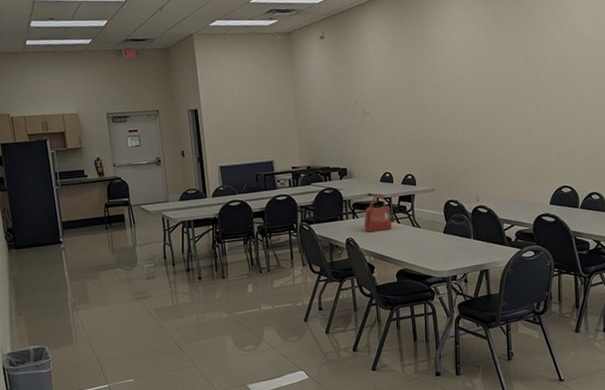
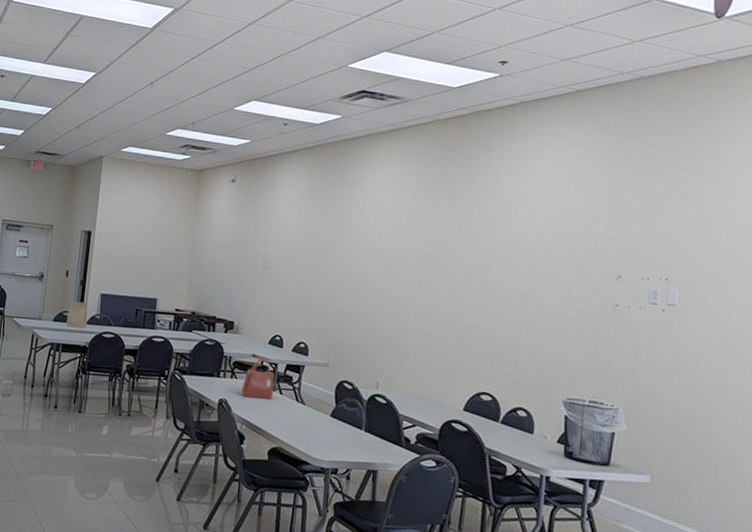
paper bag: none [191,177,212,204] -> present [66,300,88,329]

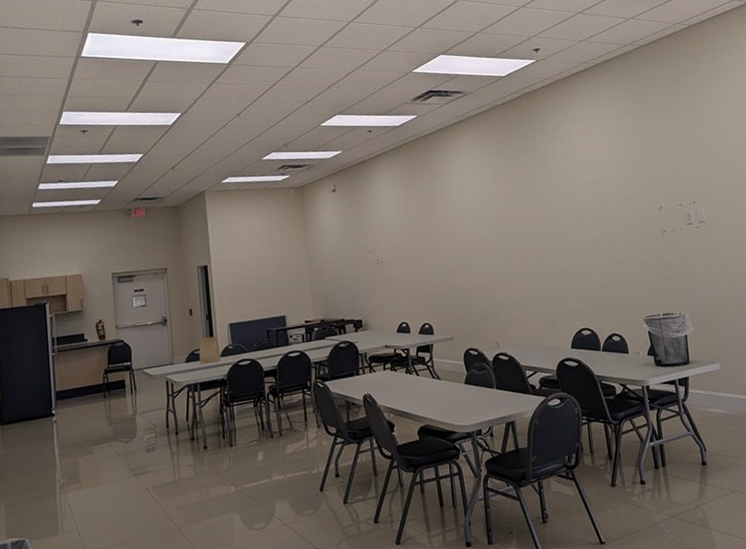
handbag: present [241,358,275,400] -> none [381,346,412,388]

